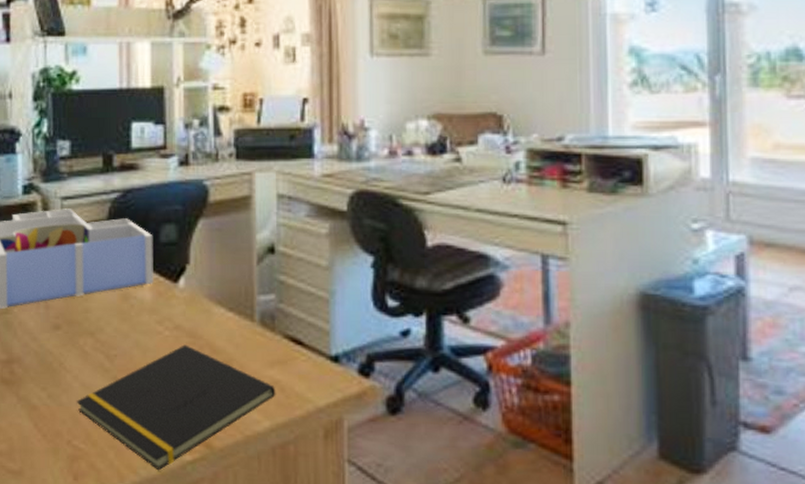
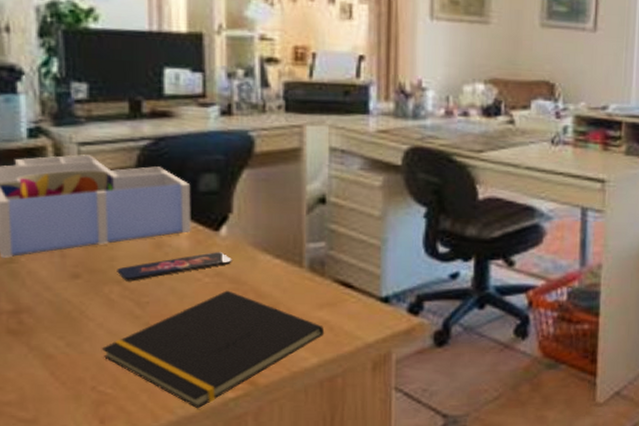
smartphone: none [90,304,189,334] -> present [117,252,232,282]

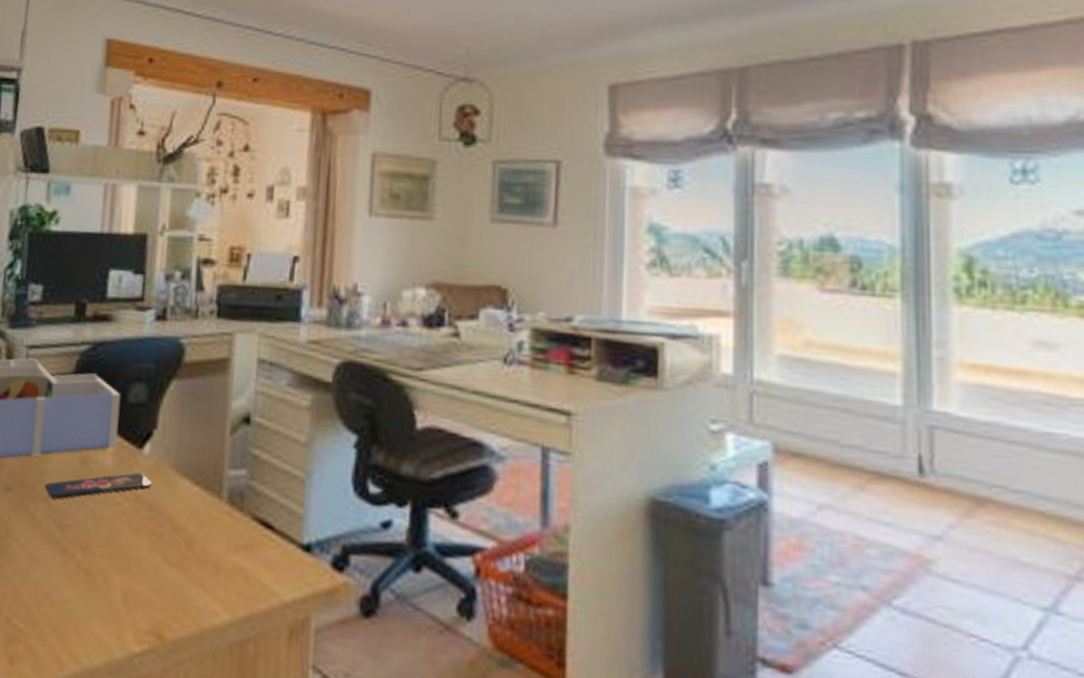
notepad: present [101,290,325,409] -> none [20,519,240,662]

